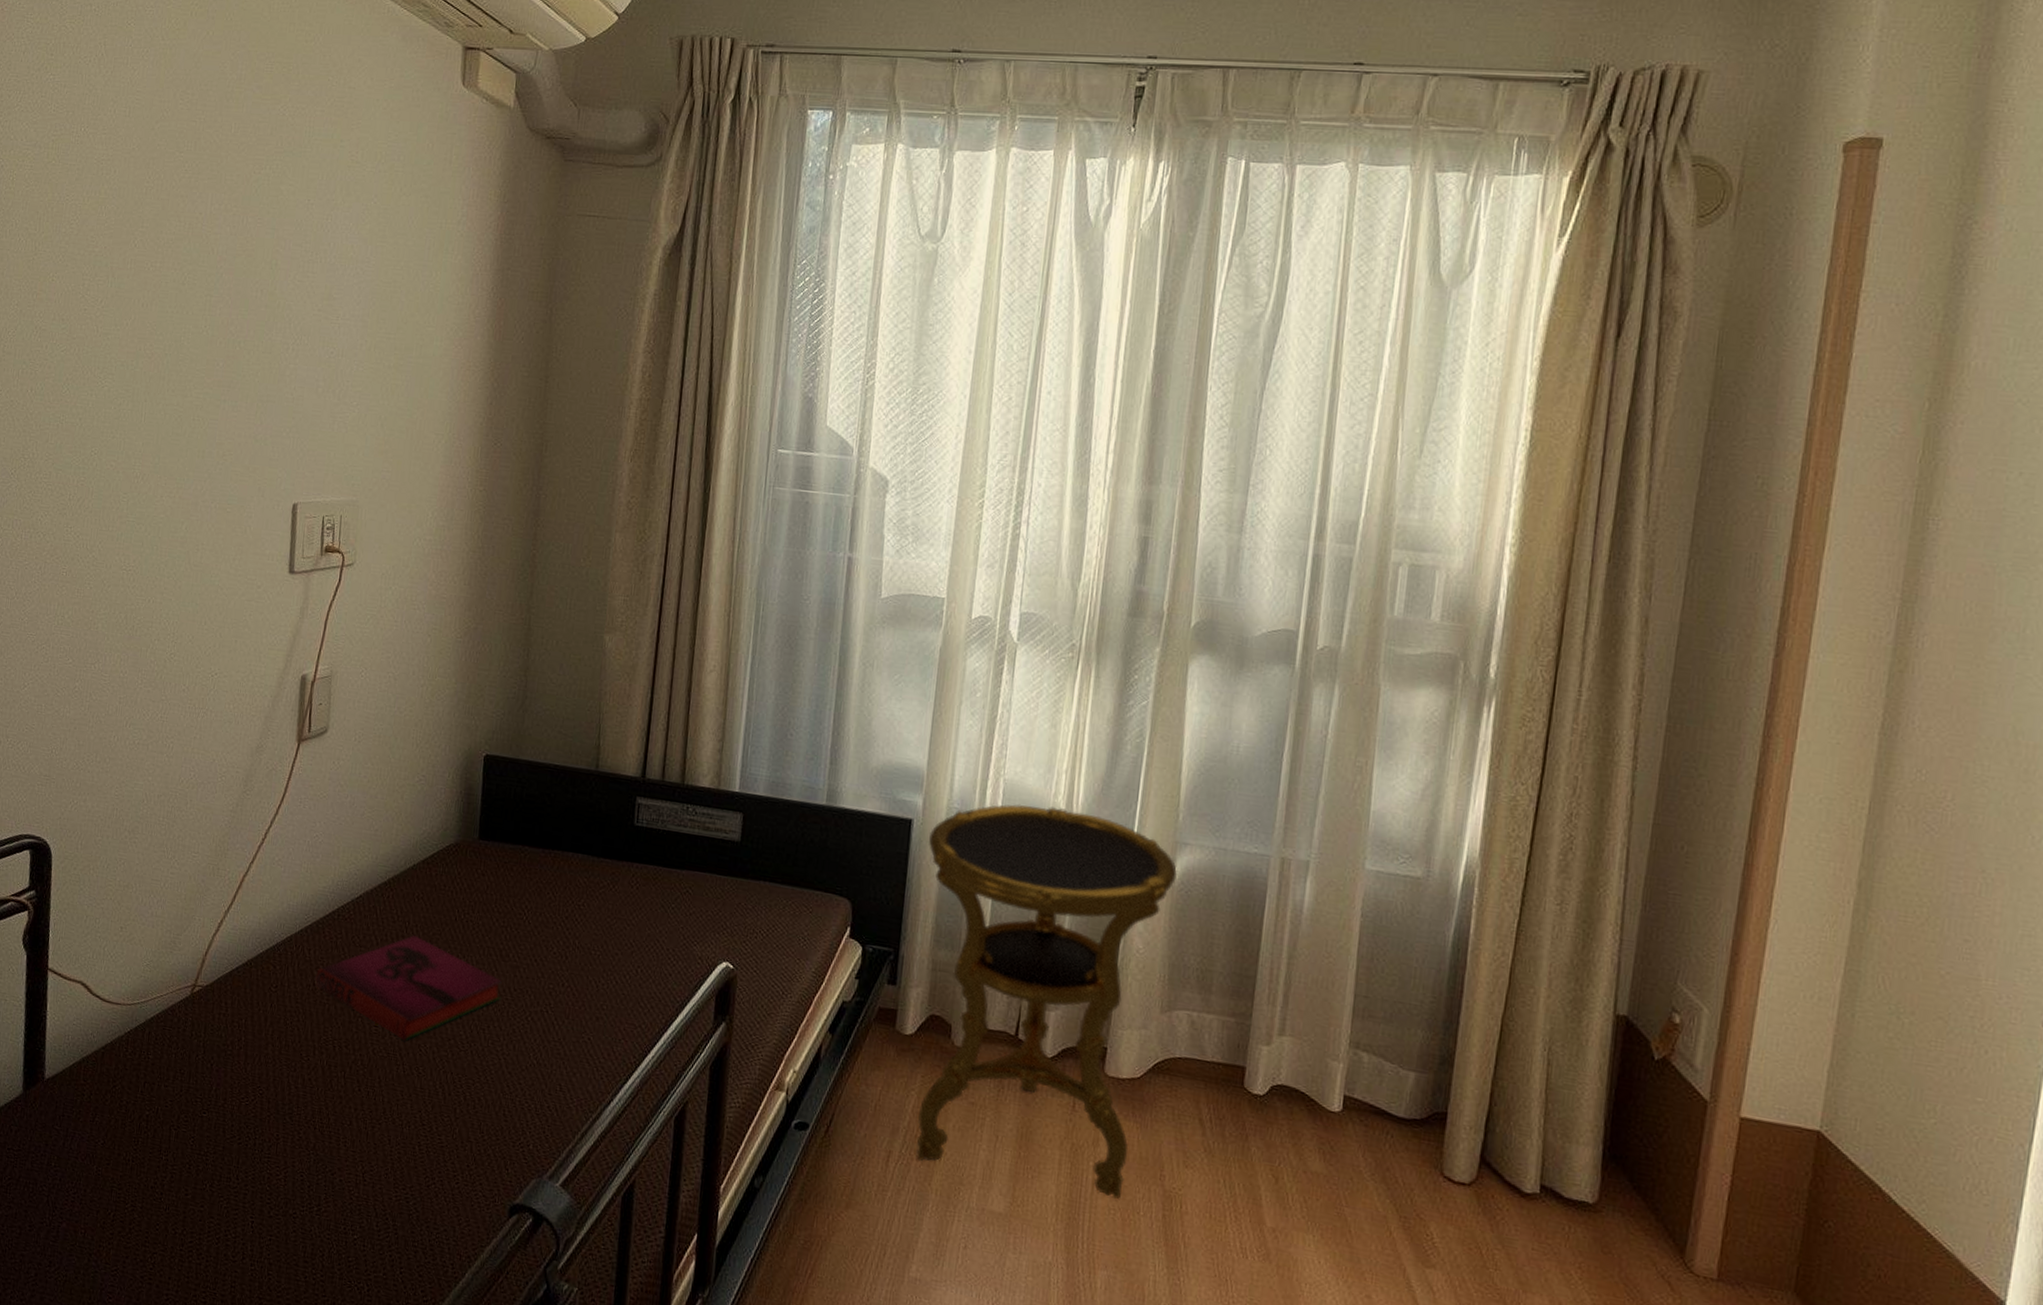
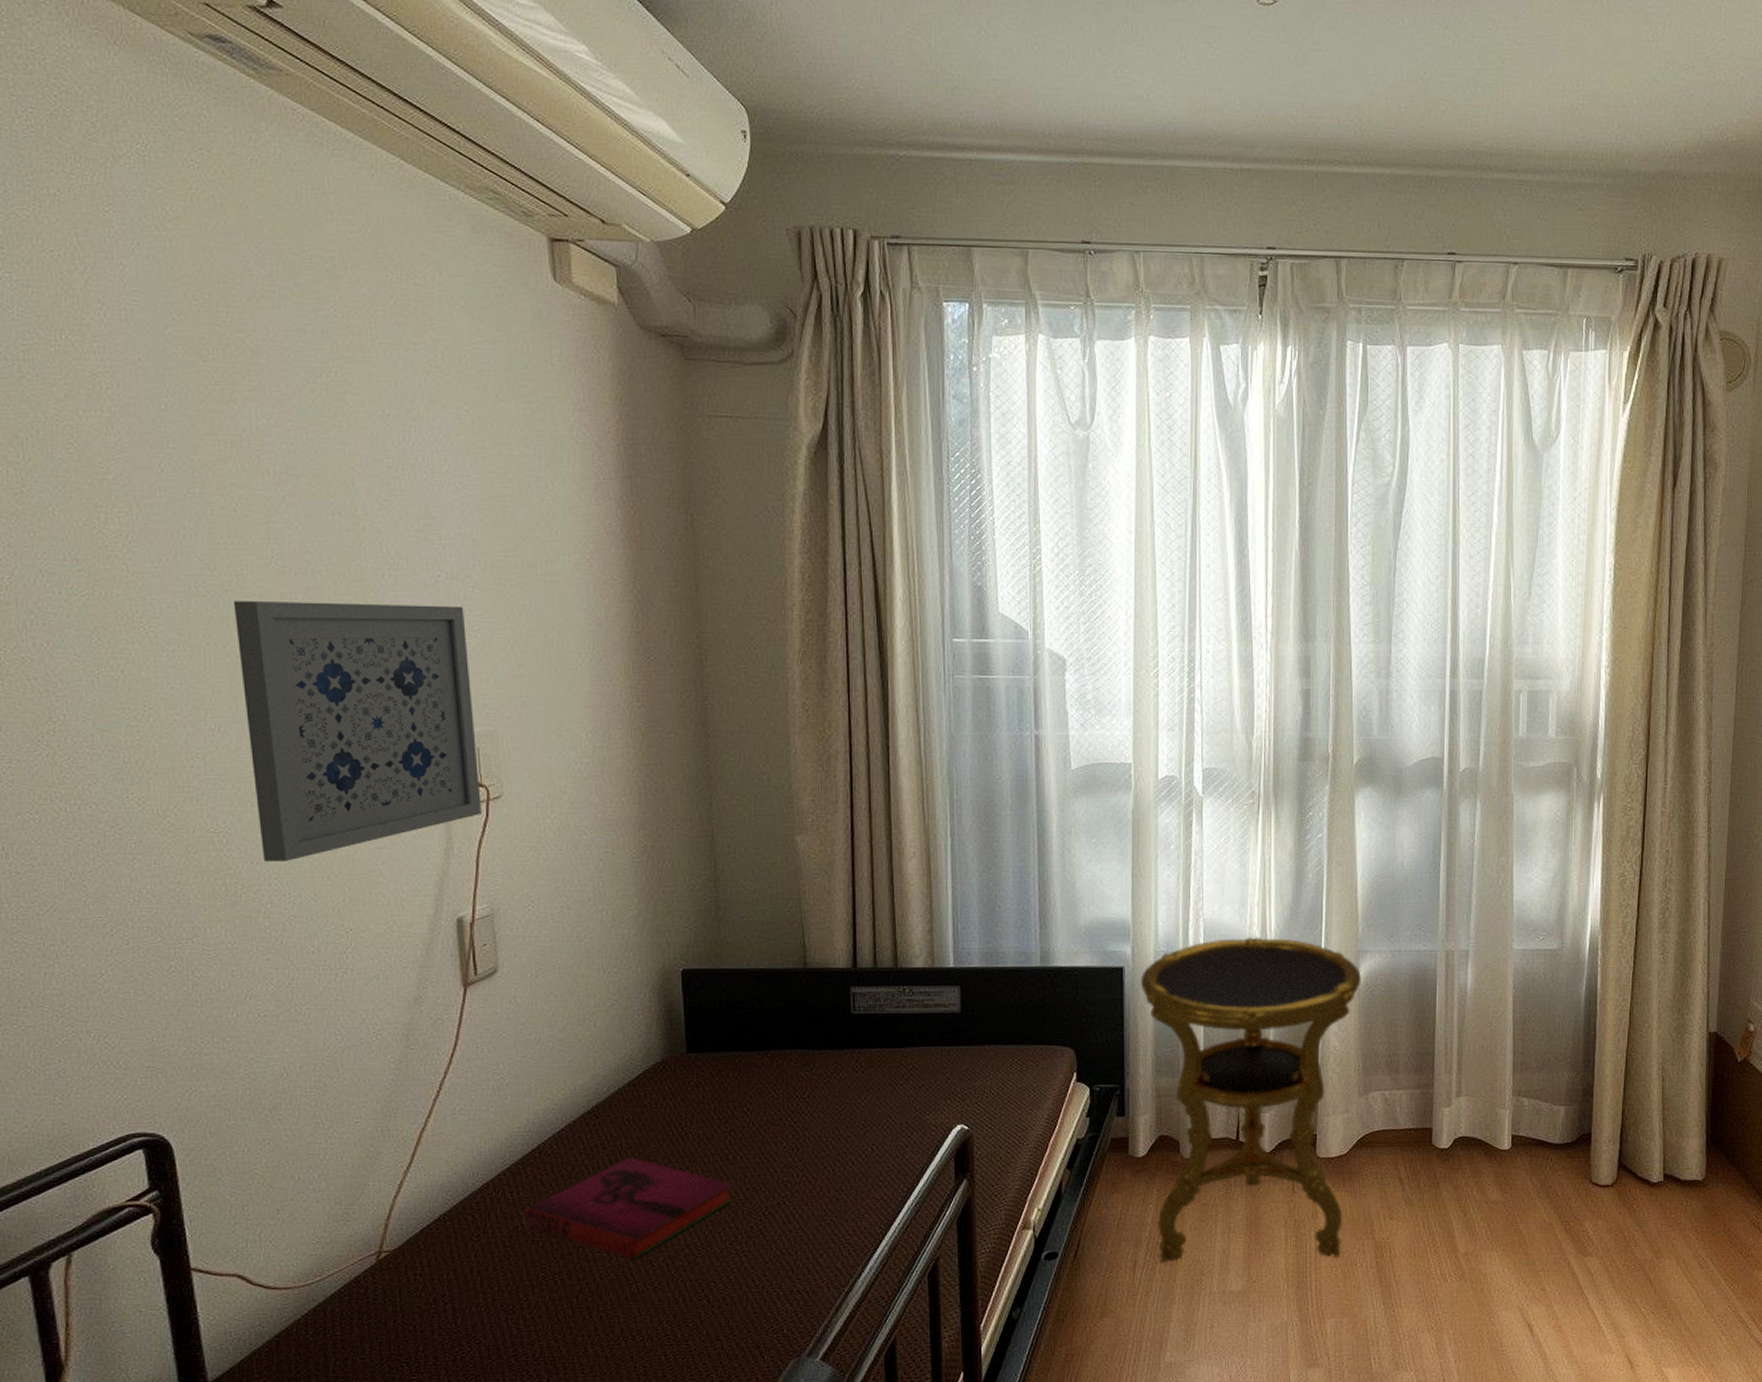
wall art: none [158,364,348,604] -> present [233,601,482,861]

